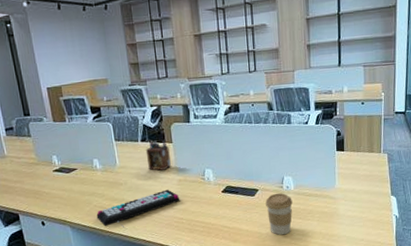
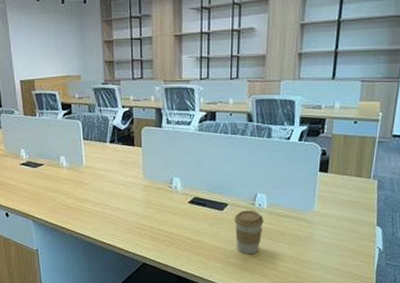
keyboard: present [96,189,180,228] -> none [59,194,144,228]
desk organizer: present [145,139,171,171] -> none [113,143,138,174]

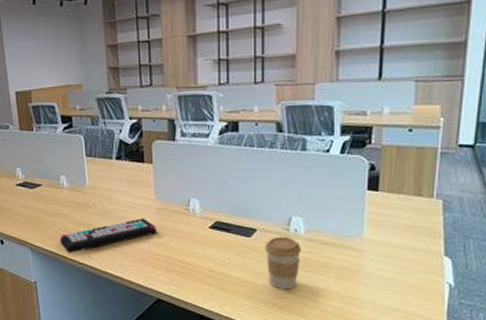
keyboard: none [59,194,144,228] -> present [59,218,157,257]

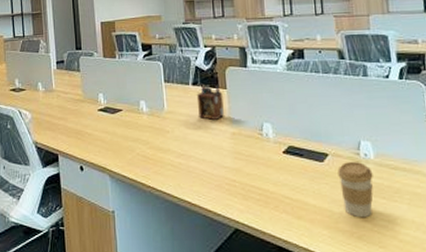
keyboard: present [59,218,157,257] -> none [138,143,233,184]
desk organizer: none [120,159,149,195] -> present [196,84,224,120]

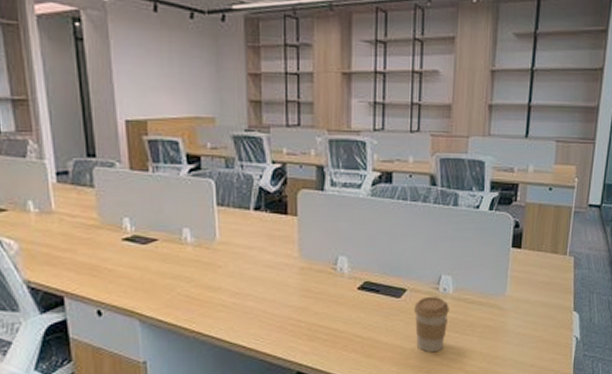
desk organizer: present [196,84,224,120] -> none [259,210,292,252]

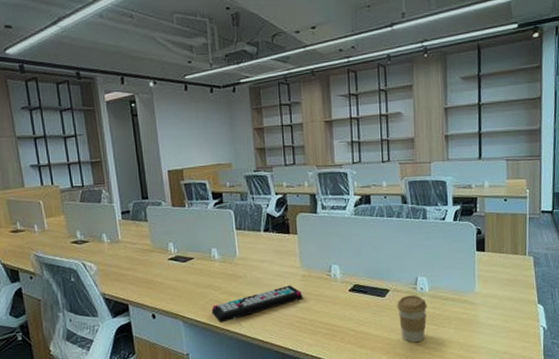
keyboard: none [179,279,300,327] -> present [211,285,303,325]

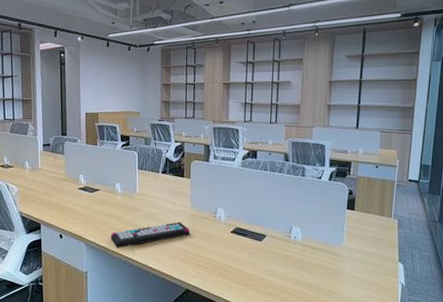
coffee cup: present [397,294,427,343] -> none [272,241,299,285]

